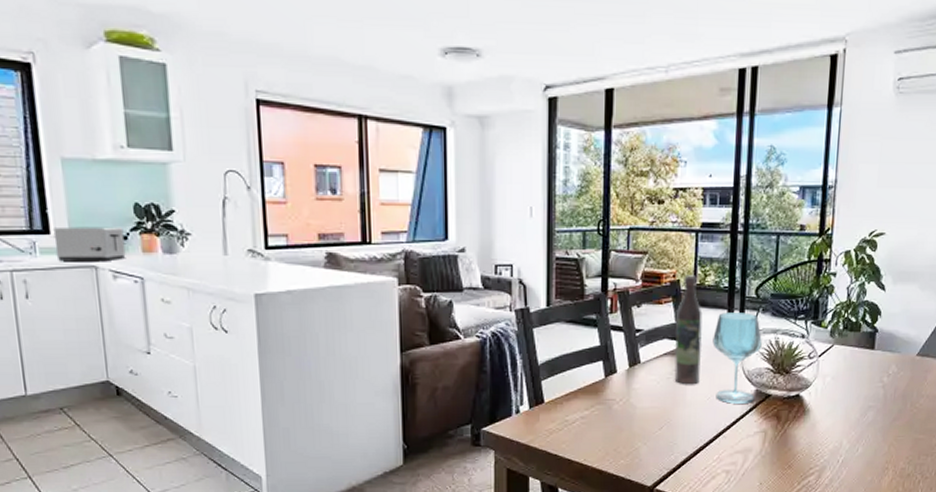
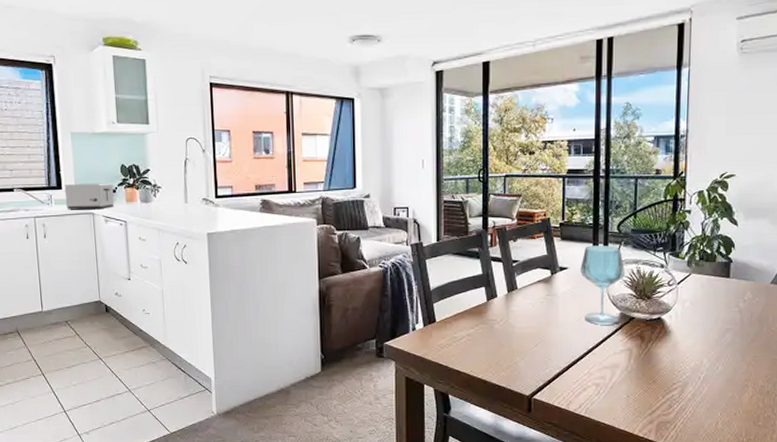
wine bottle: present [674,275,703,384] -> none [547,214,571,307]

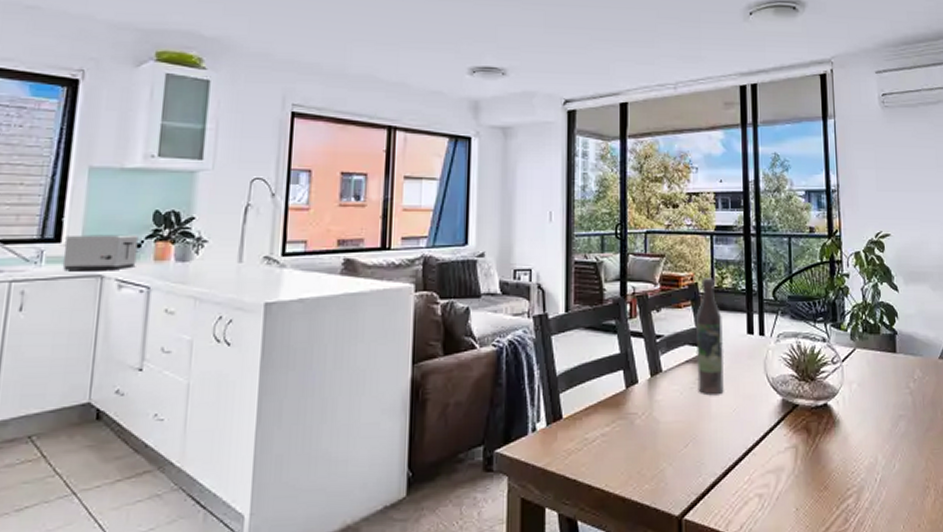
wine bottle: none [547,214,571,307] -> present [696,278,725,394]
wine glass: present [580,245,626,325] -> none [734,316,785,416]

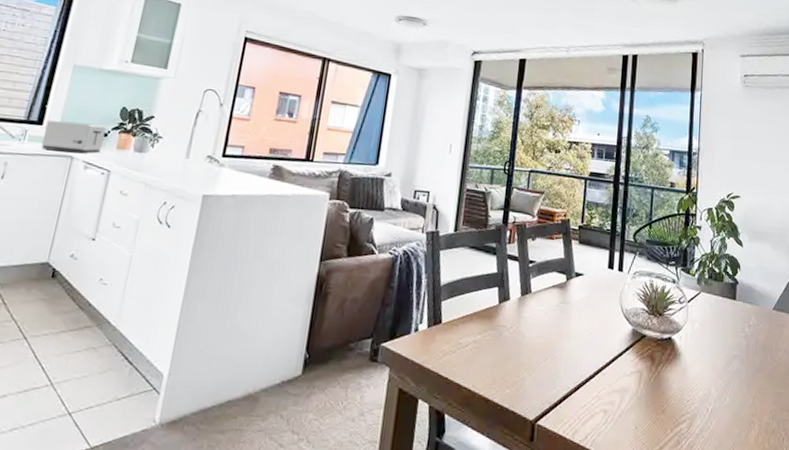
wine bottle: present [696,278,725,394] -> none [560,216,588,318]

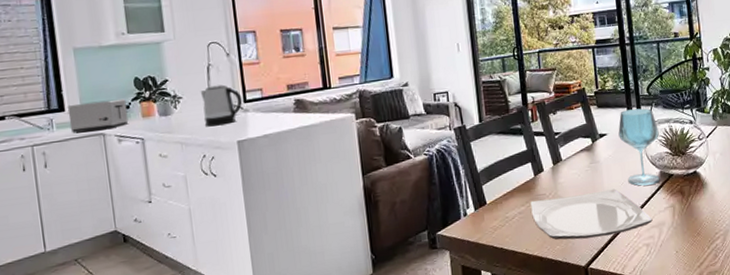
kettle: none [176,132,222,175] -> present [200,84,243,127]
plate: none [487,330,616,391] -> present [530,188,653,240]
wine glass: none [595,252,640,342] -> present [618,108,660,186]

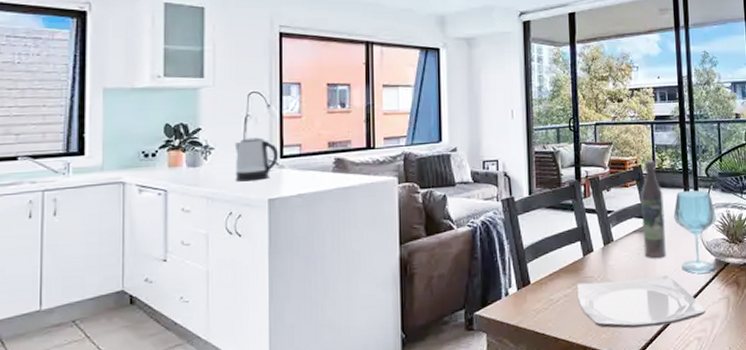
toaster: present [67,98,129,133] -> none [87,145,153,180]
wine bottle: none [586,83,613,174] -> present [641,160,666,258]

